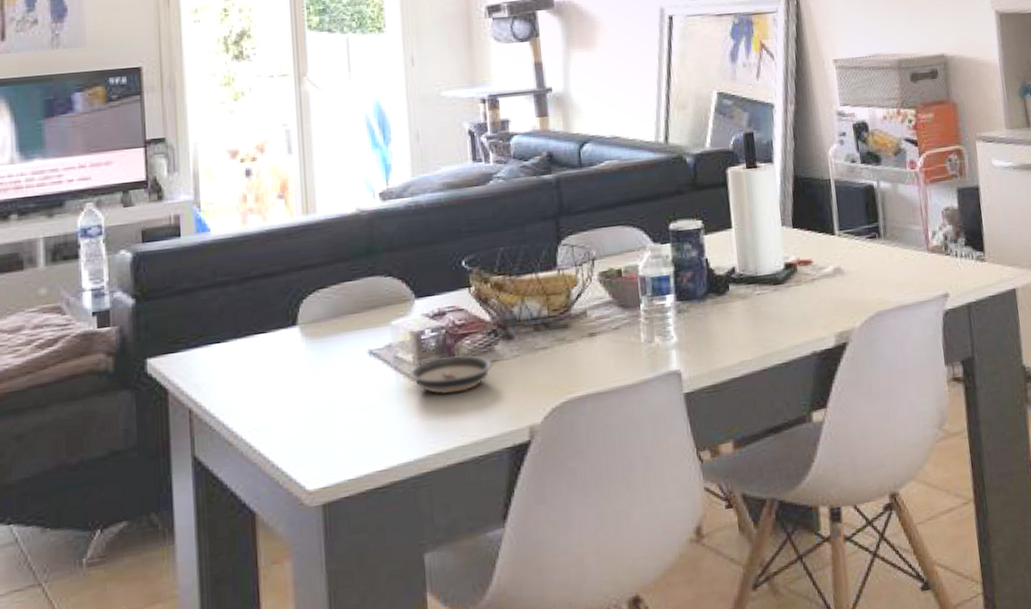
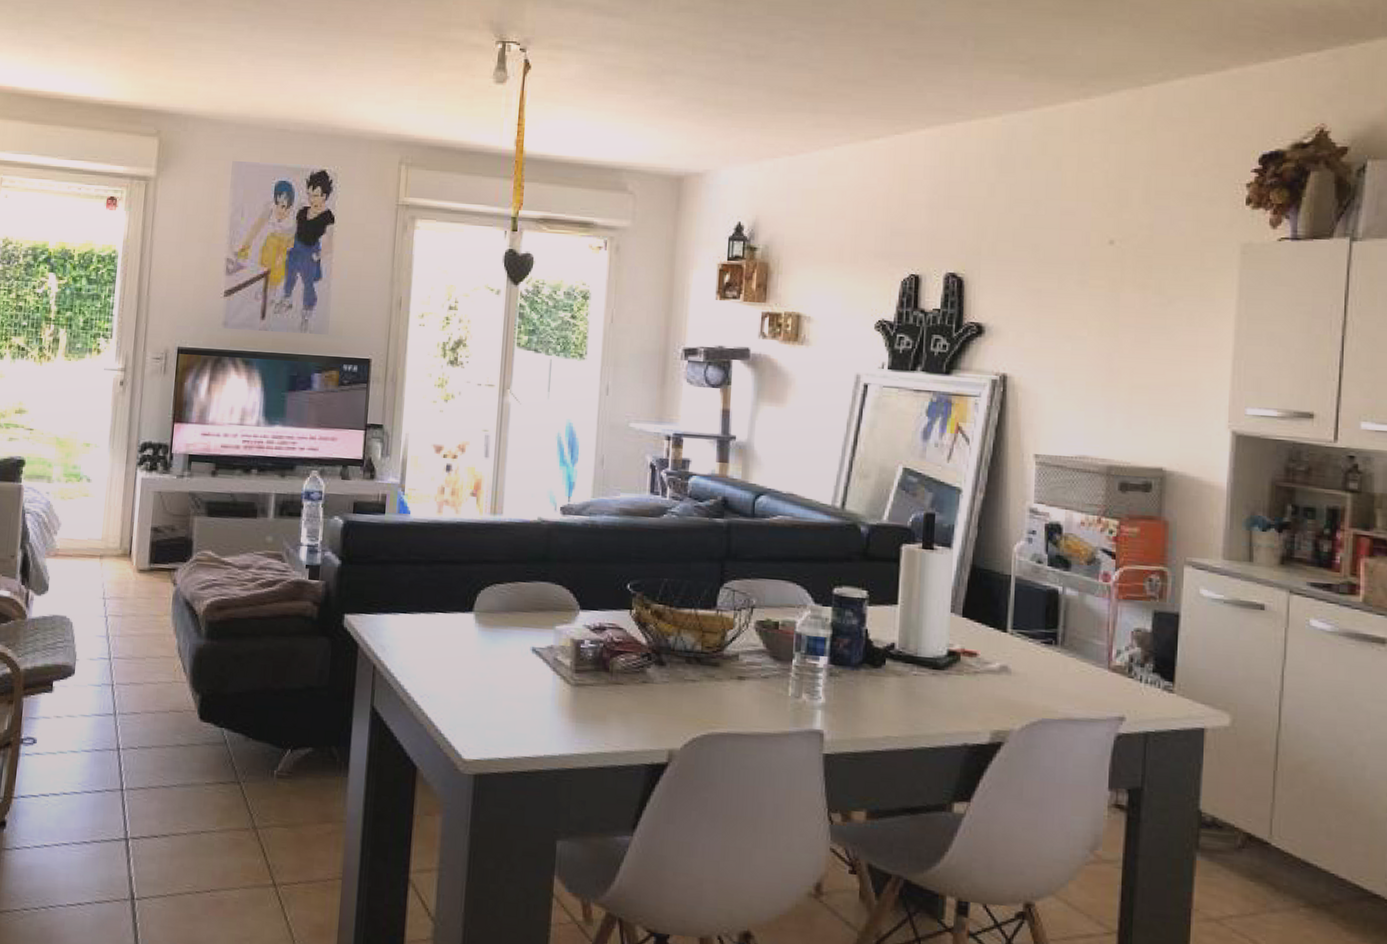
saucer: present [410,355,493,394] -> none [566,668,642,704]

